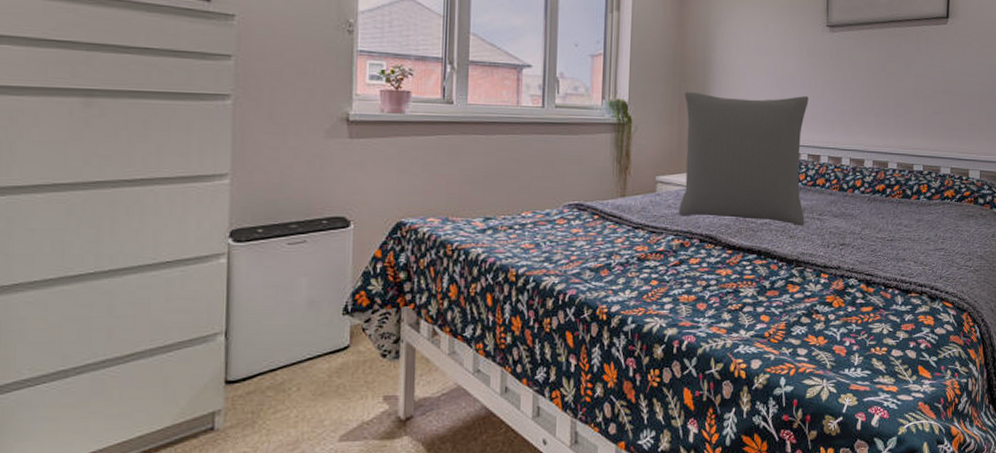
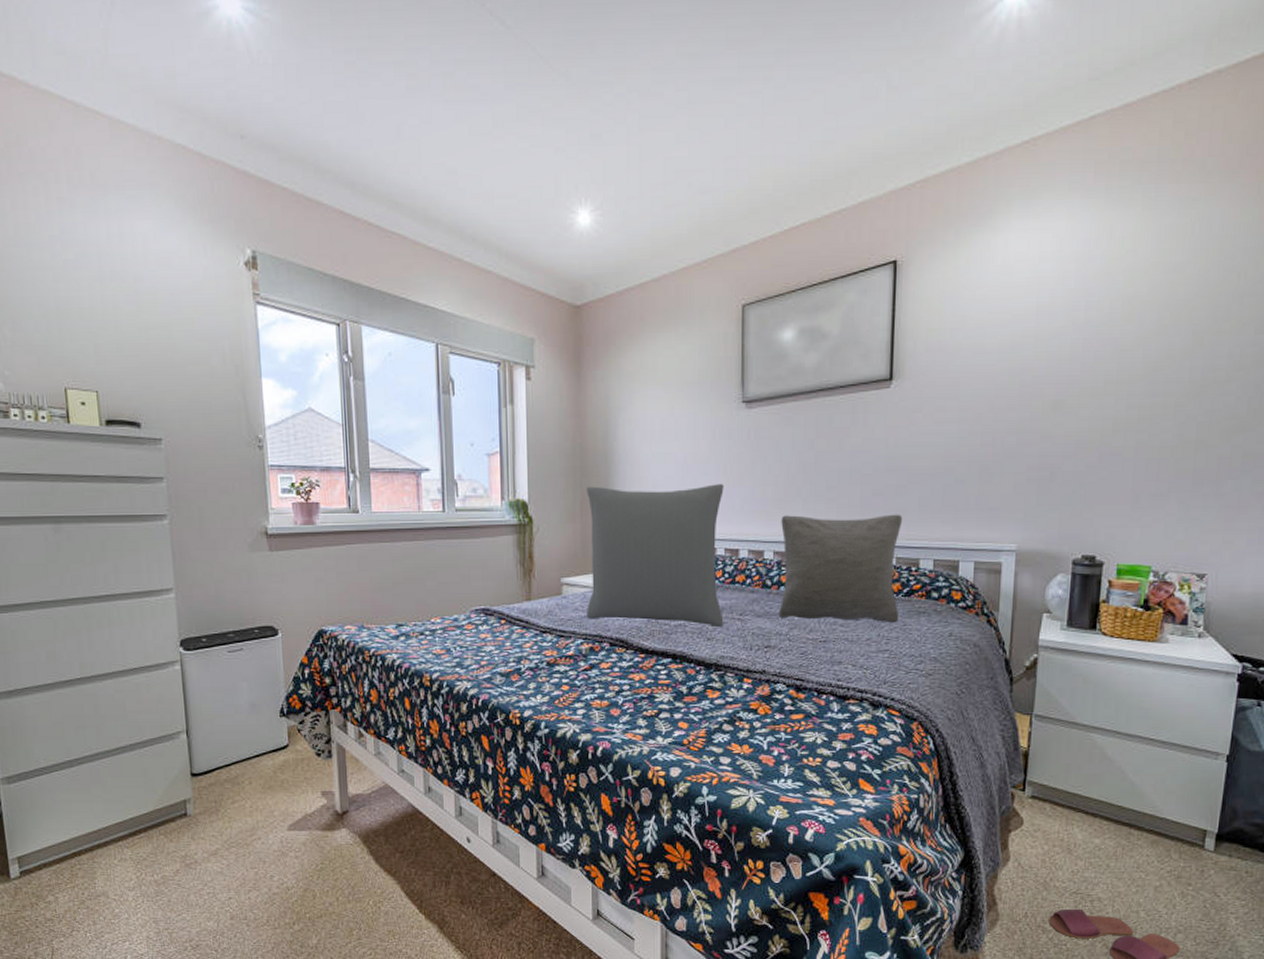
pillow: none [852,127,955,225] -> present [778,514,902,623]

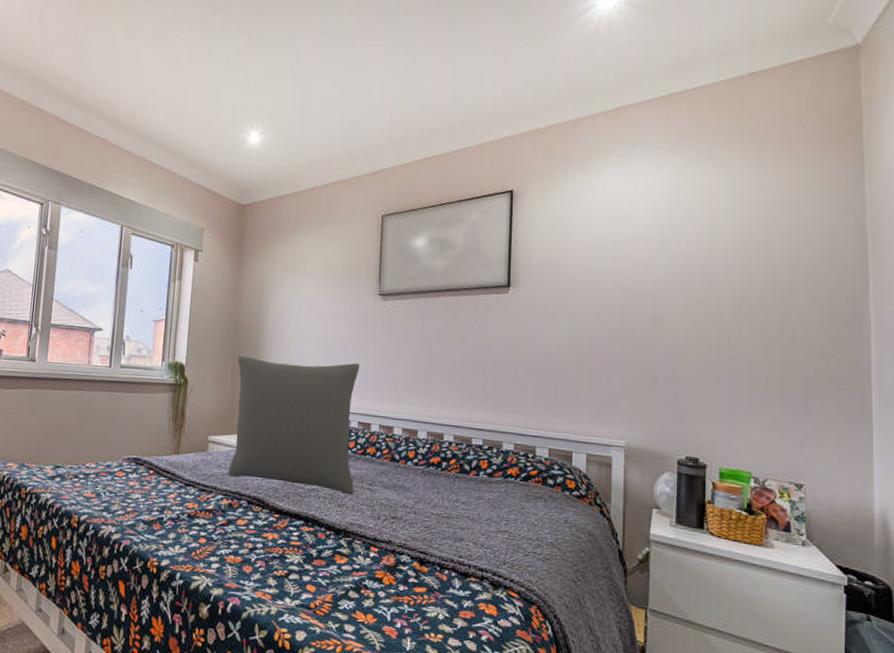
pillow: present [778,514,902,623] -> none [405,396,519,506]

